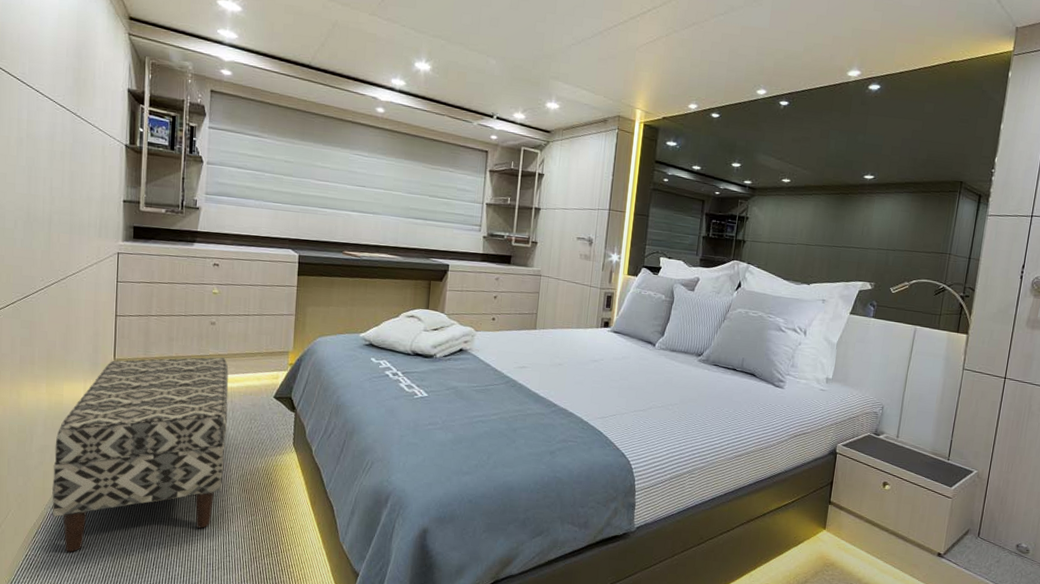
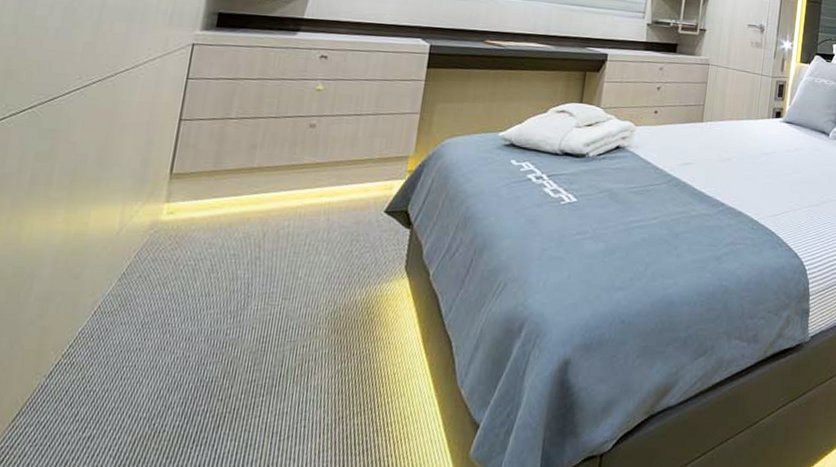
bench: present [51,357,229,552] -> none [46,166,328,437]

